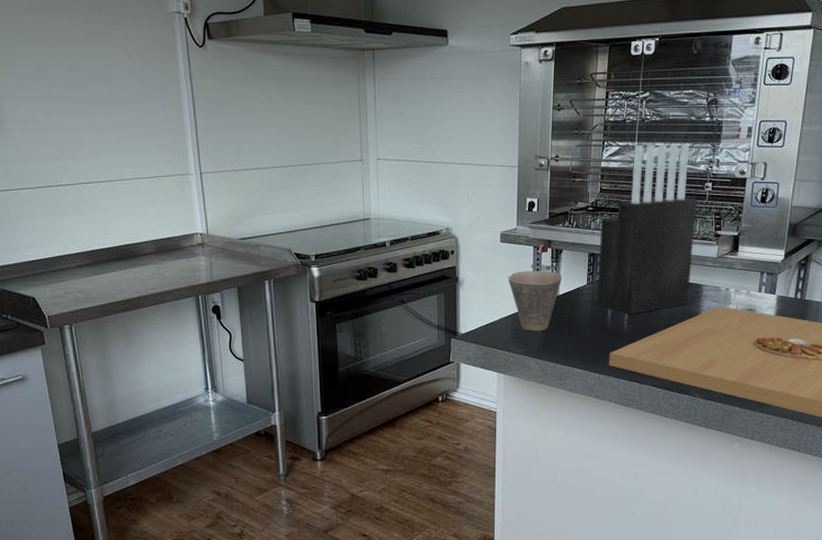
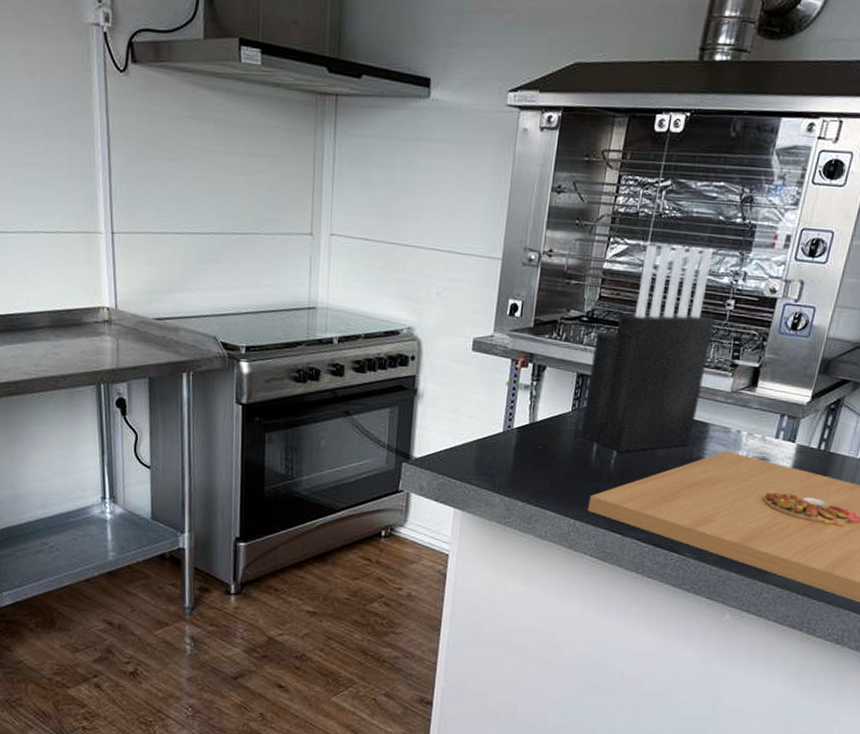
cup: present [508,271,562,332] -> none [477,388,543,463]

